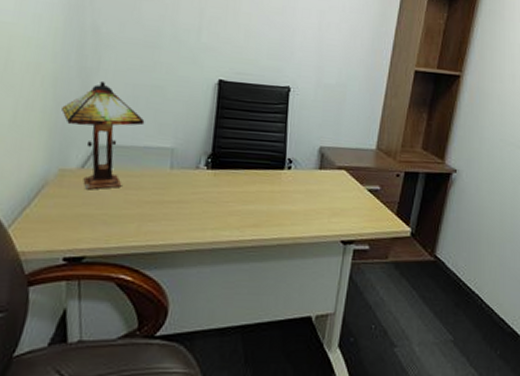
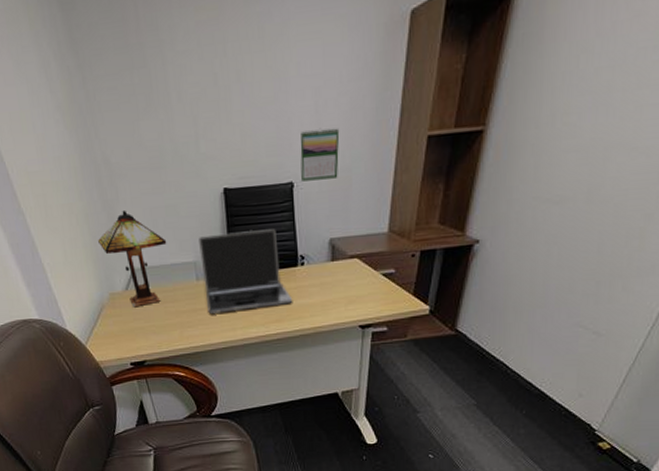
laptop: none [177,123,275,209] -> present [199,229,293,314]
calendar: none [299,43,339,91] -> present [300,128,340,182]

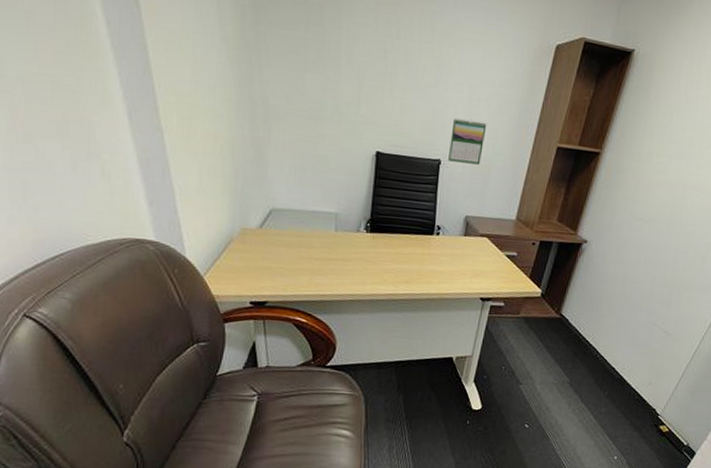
table lamp: present [98,209,167,308] -> none [240,150,312,247]
laptop: present [199,229,293,314] -> none [341,191,425,268]

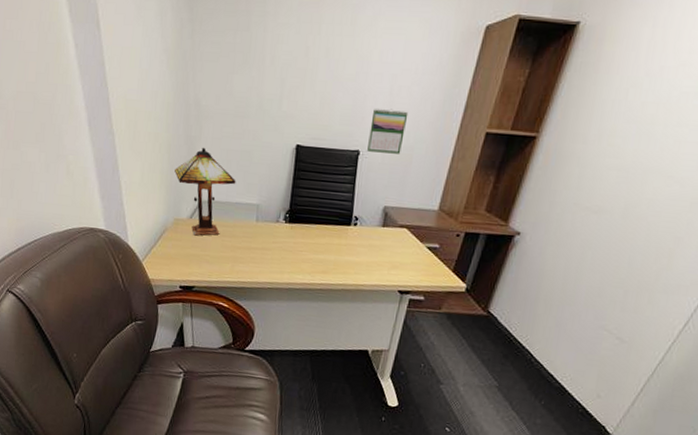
table lamp: none [240,150,312,247] -> present [175,147,236,236]

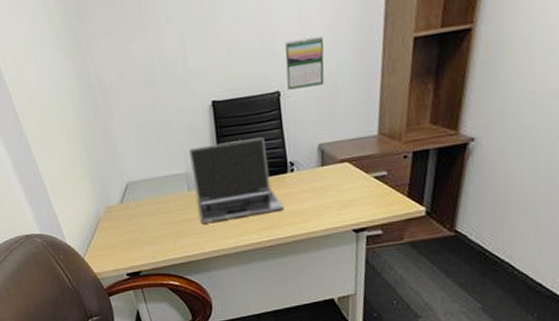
table lamp: present [175,147,236,236] -> none [94,126,159,220]
laptop: none [261,183,341,259] -> present [189,137,284,223]

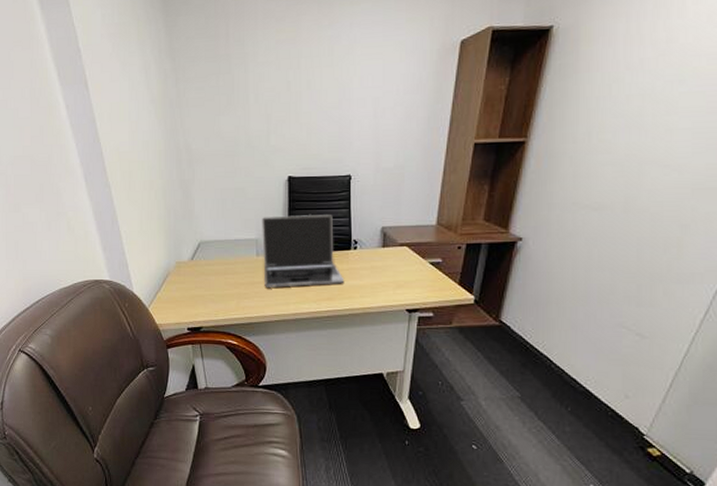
calendar: present [285,36,325,90] -> none [359,131,395,175]

